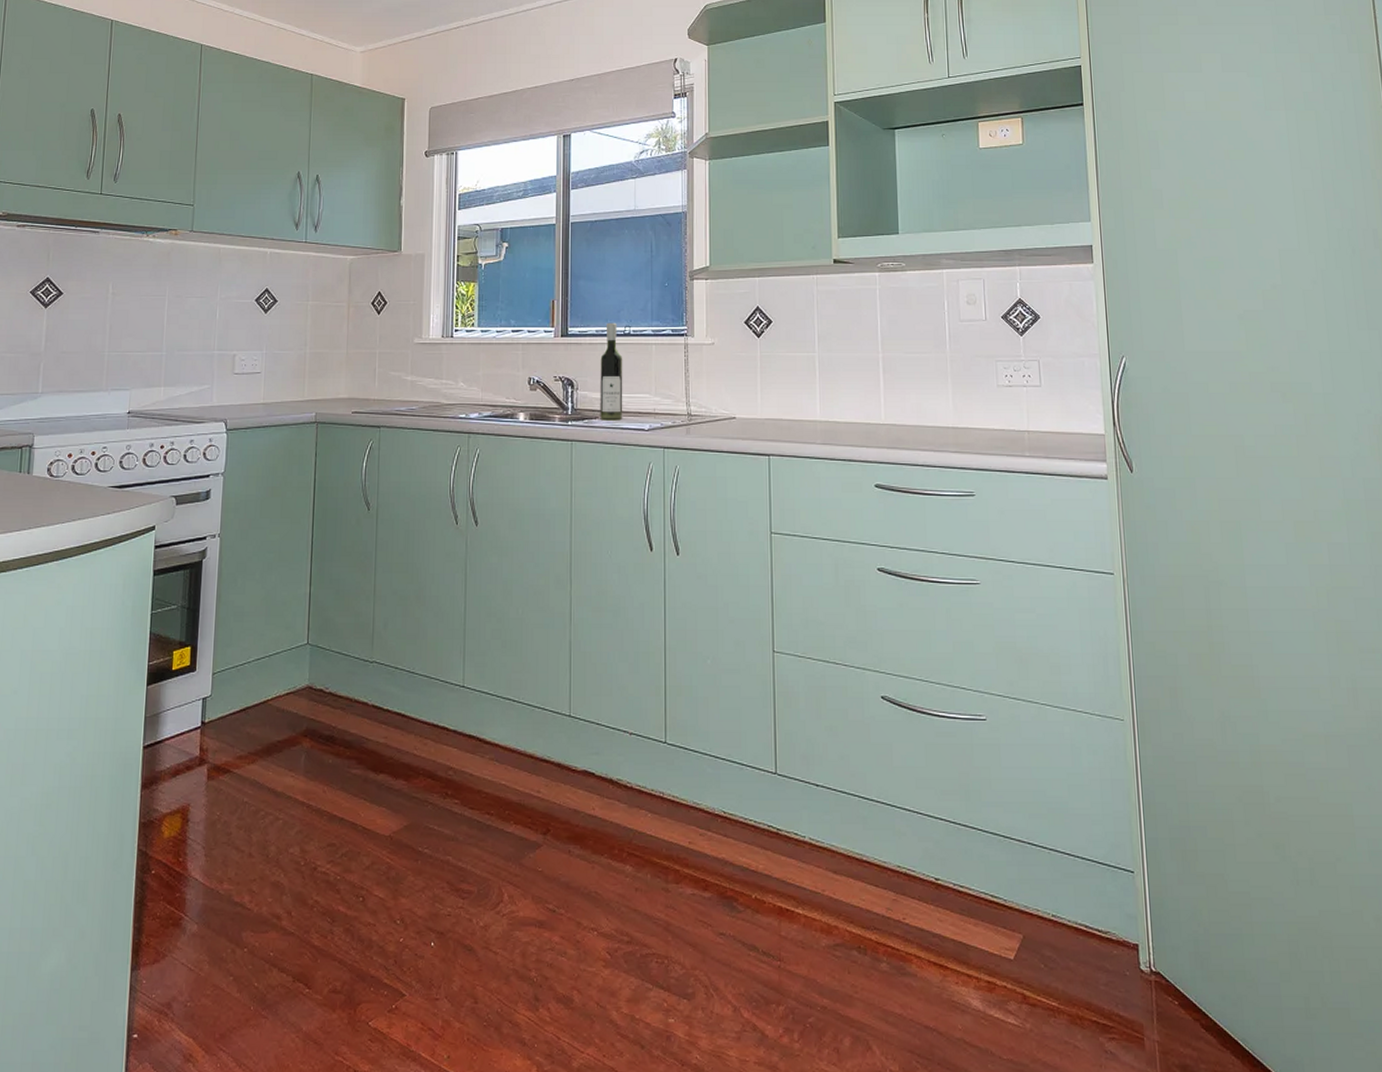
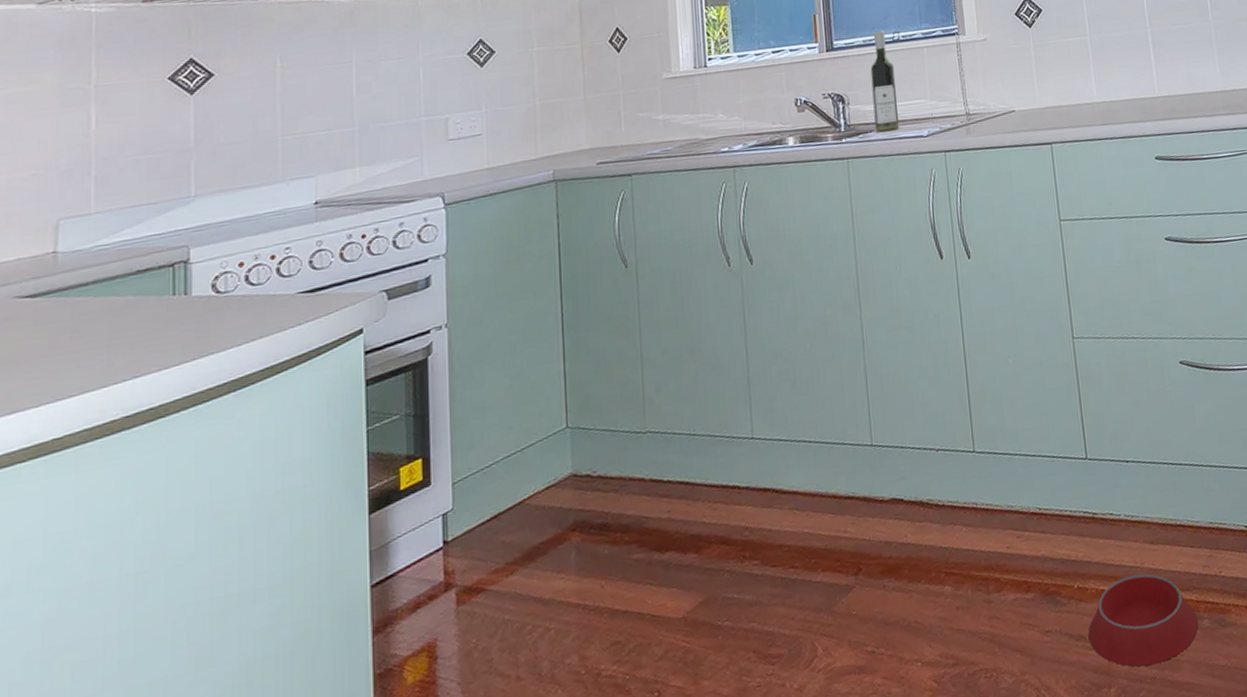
pet bowl: none [761,900,875,994] -> present [1088,573,1198,667]

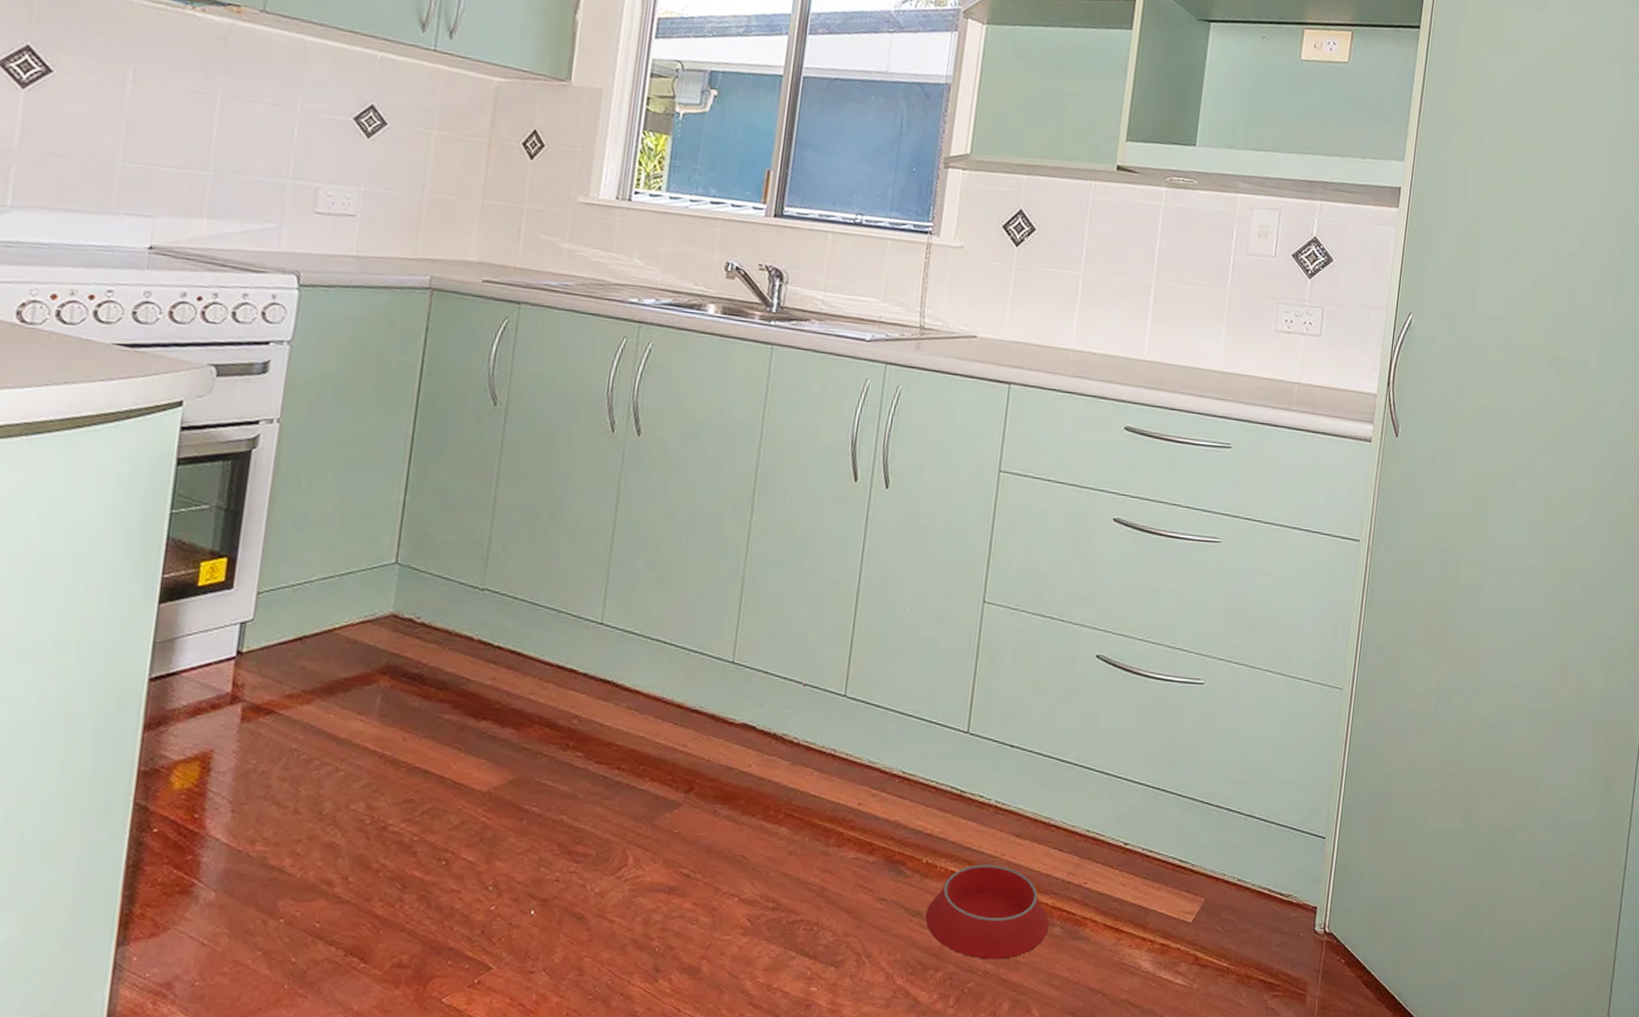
bottle: present [870,30,900,133] -> none [811,206,849,327]

